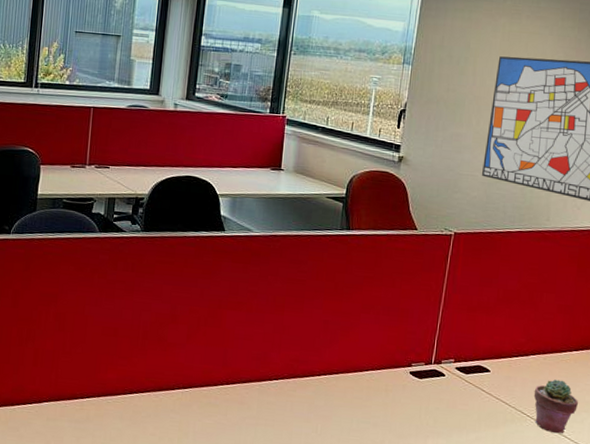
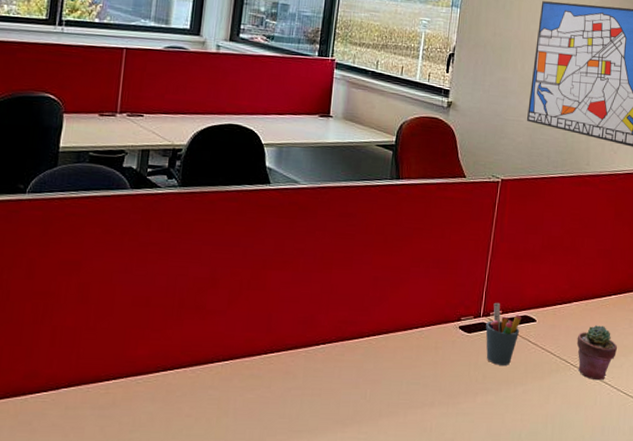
pen holder: none [437,351,475,412] -> present [485,302,522,365]

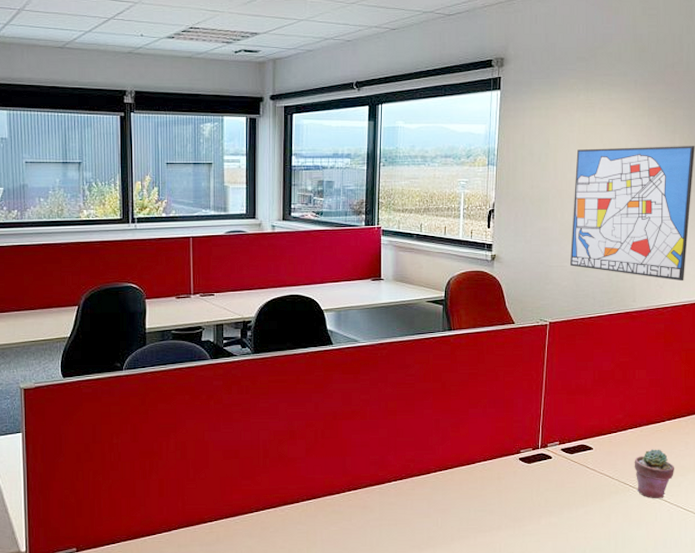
pen holder: present [485,302,522,365] -> none [545,434,579,490]

